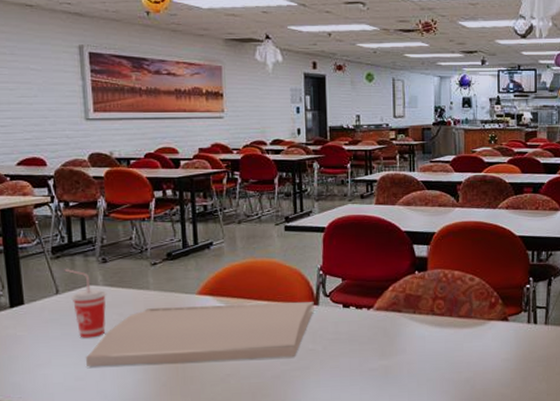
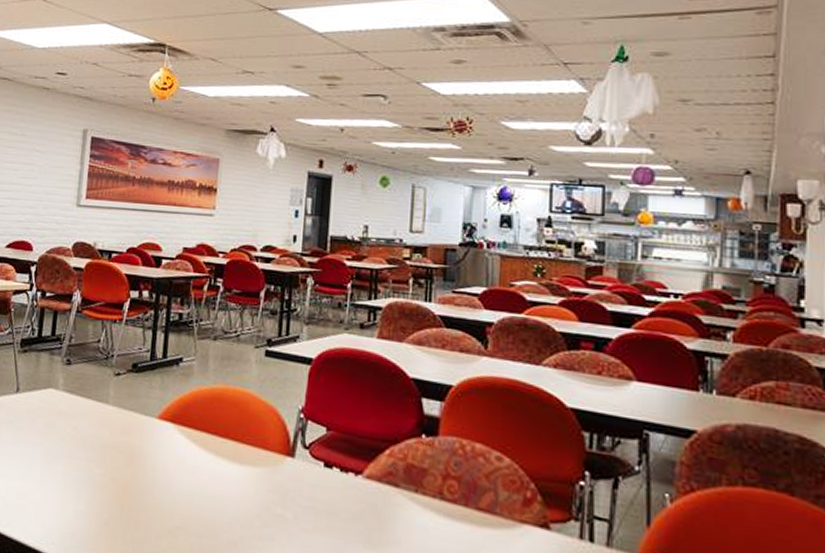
beverage cup: present [64,269,107,338] -> none [28,365,66,450]
desk pad: present [85,302,314,366] -> none [30,425,289,520]

